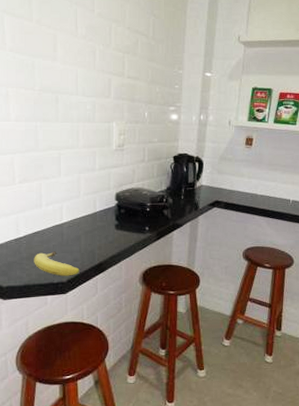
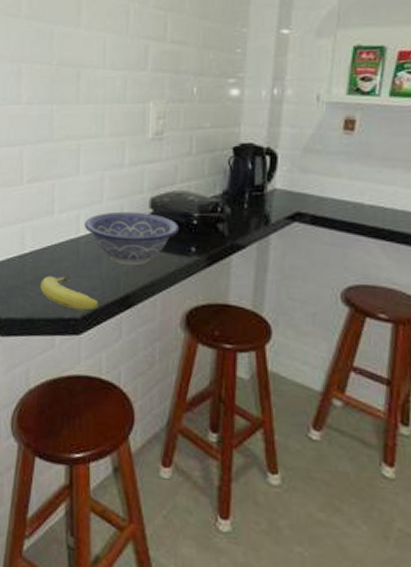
decorative bowl: none [66,203,136,243] -> present [84,211,179,266]

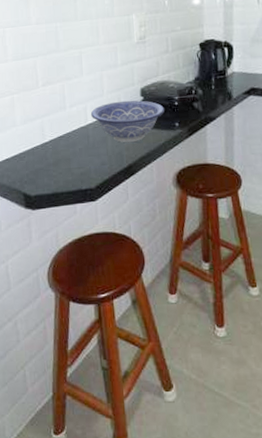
fruit: present [40,275,99,311] -> none [60,155,108,182]

